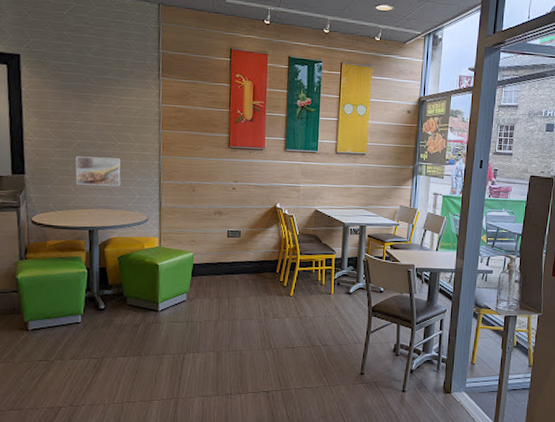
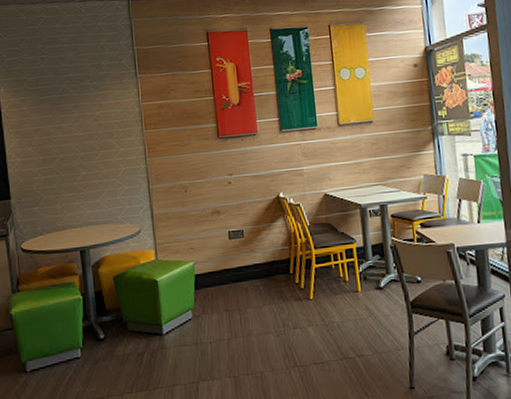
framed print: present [75,156,121,187] -> none [60,168,108,203]

